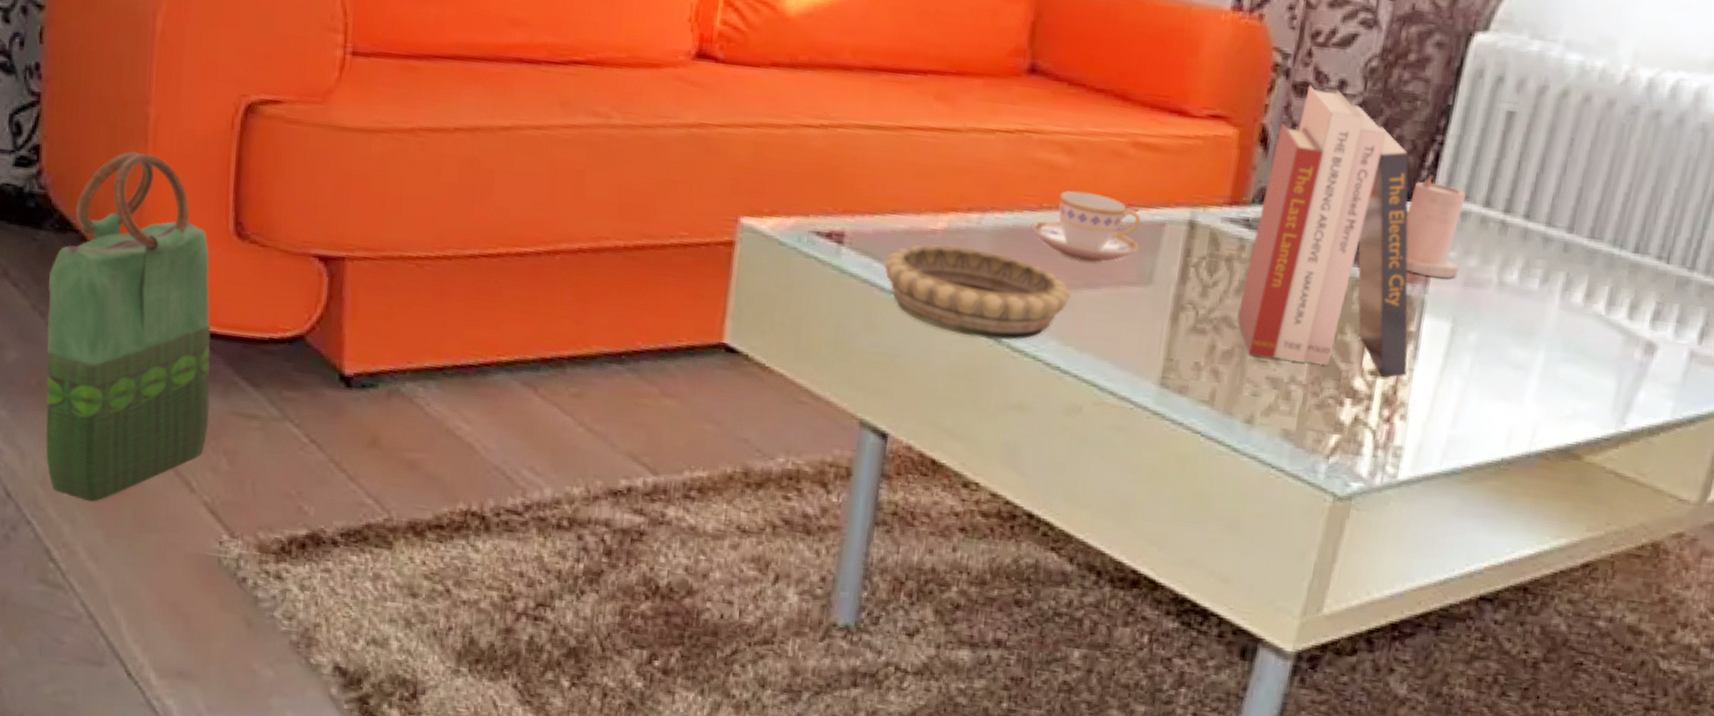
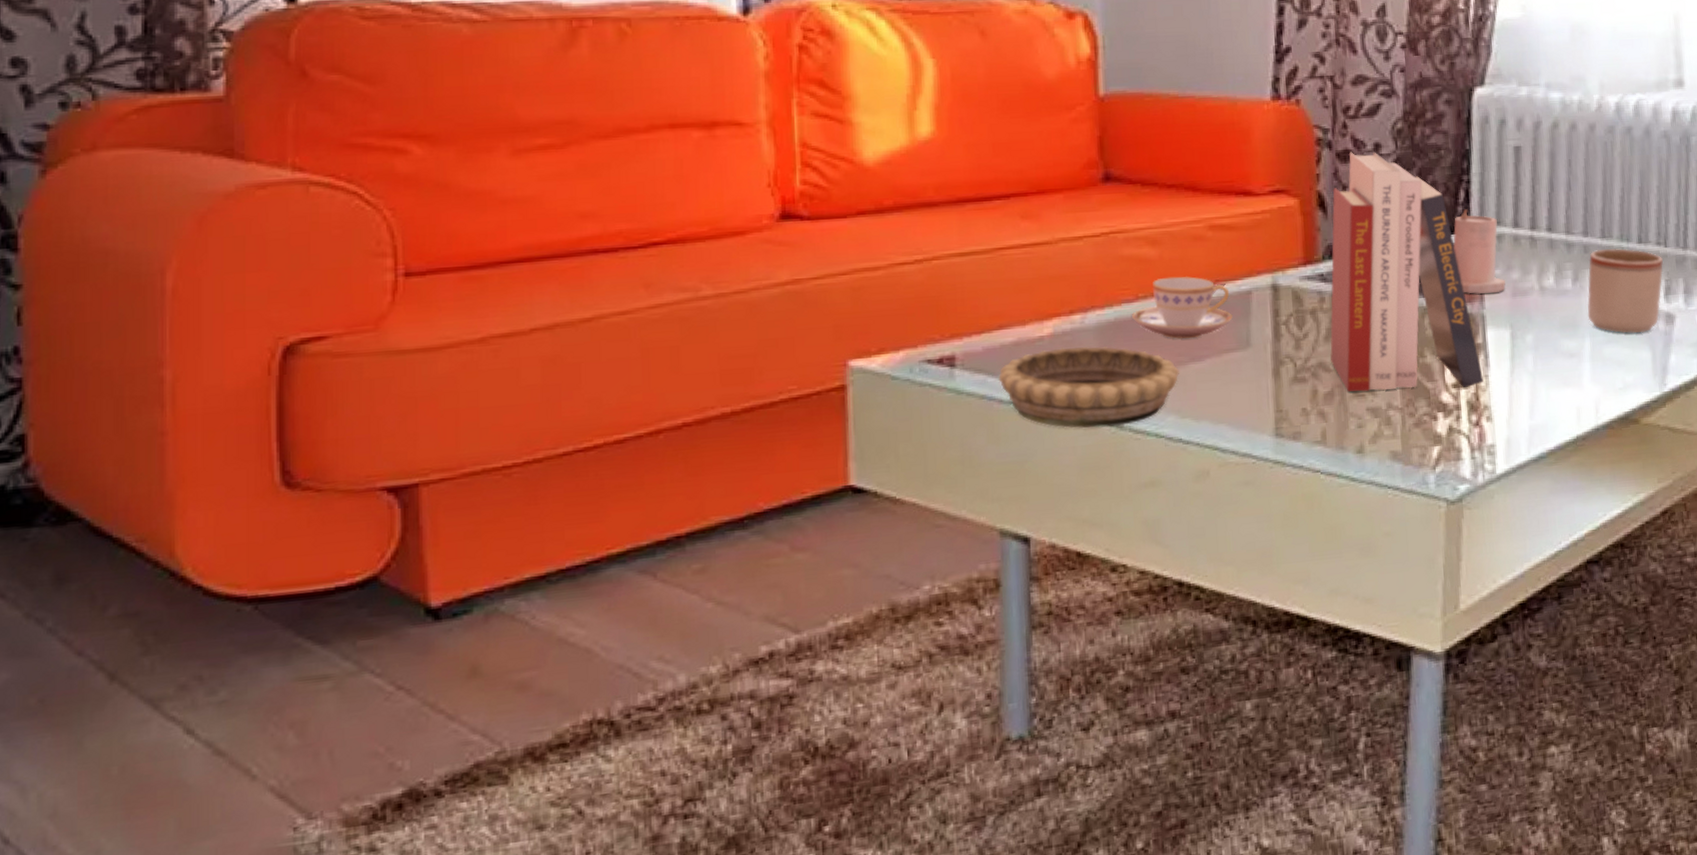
tote bag: present [45,151,211,502] -> none [45,418,268,825]
mug: none [1549,250,1660,359] -> present [1587,248,1663,334]

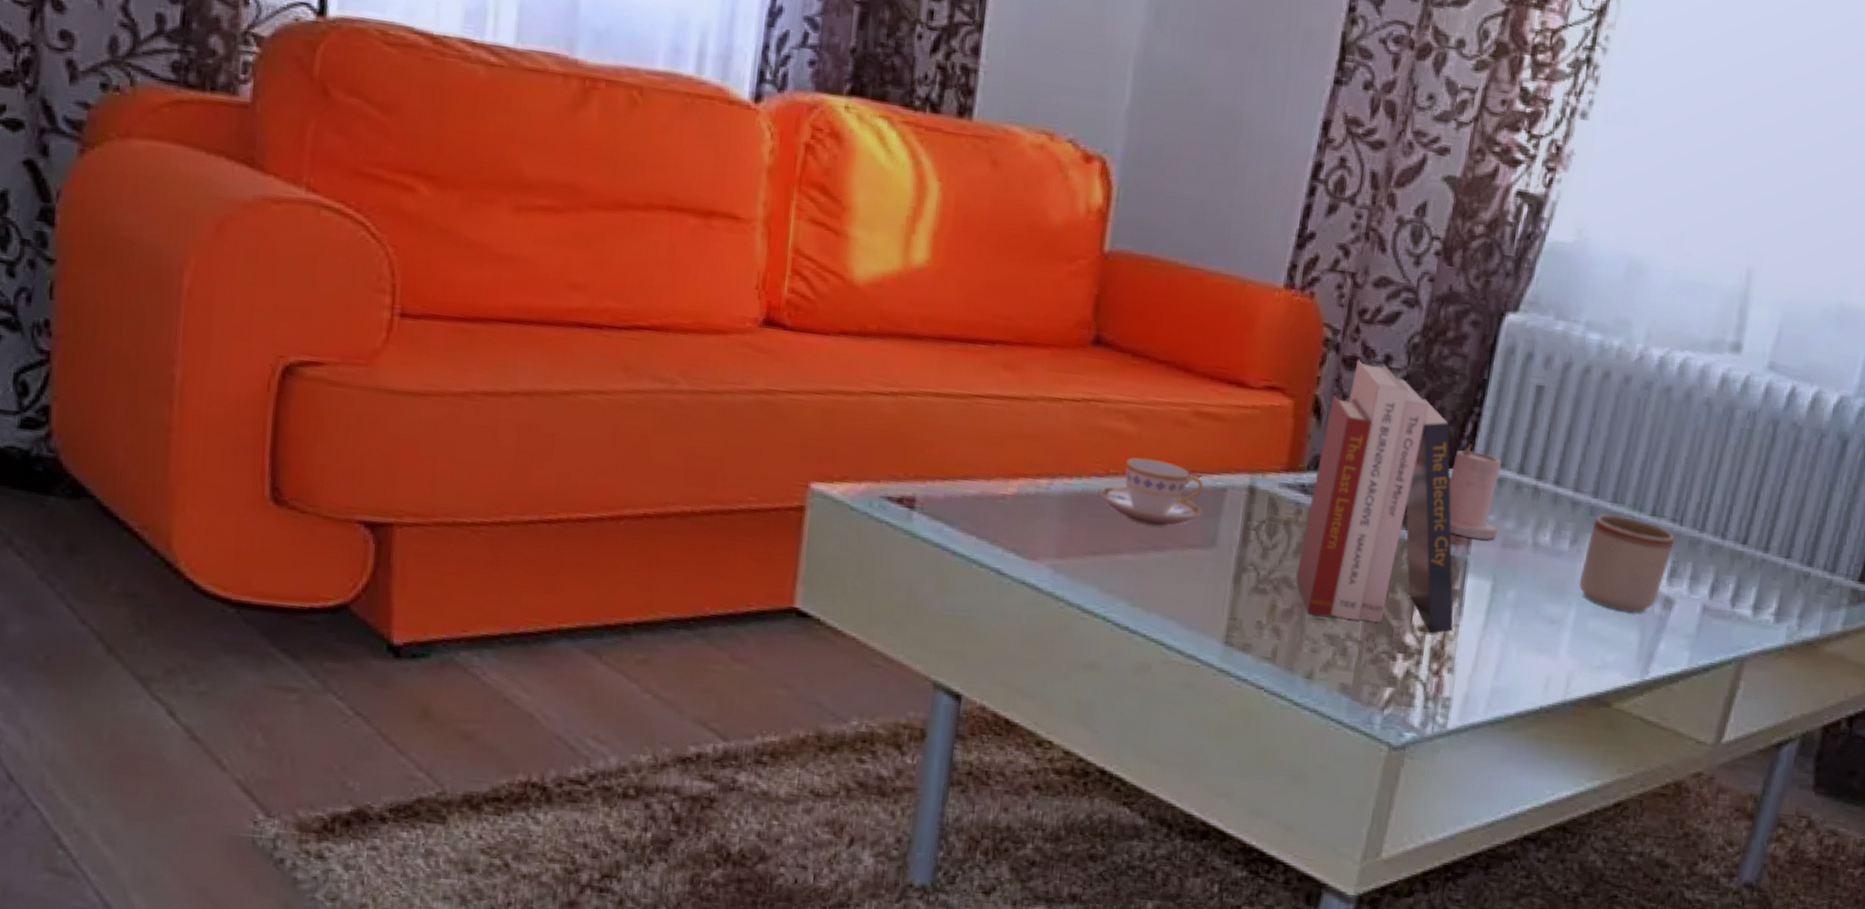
decorative bowl: present [998,347,1180,428] -> none [955,509,1139,602]

